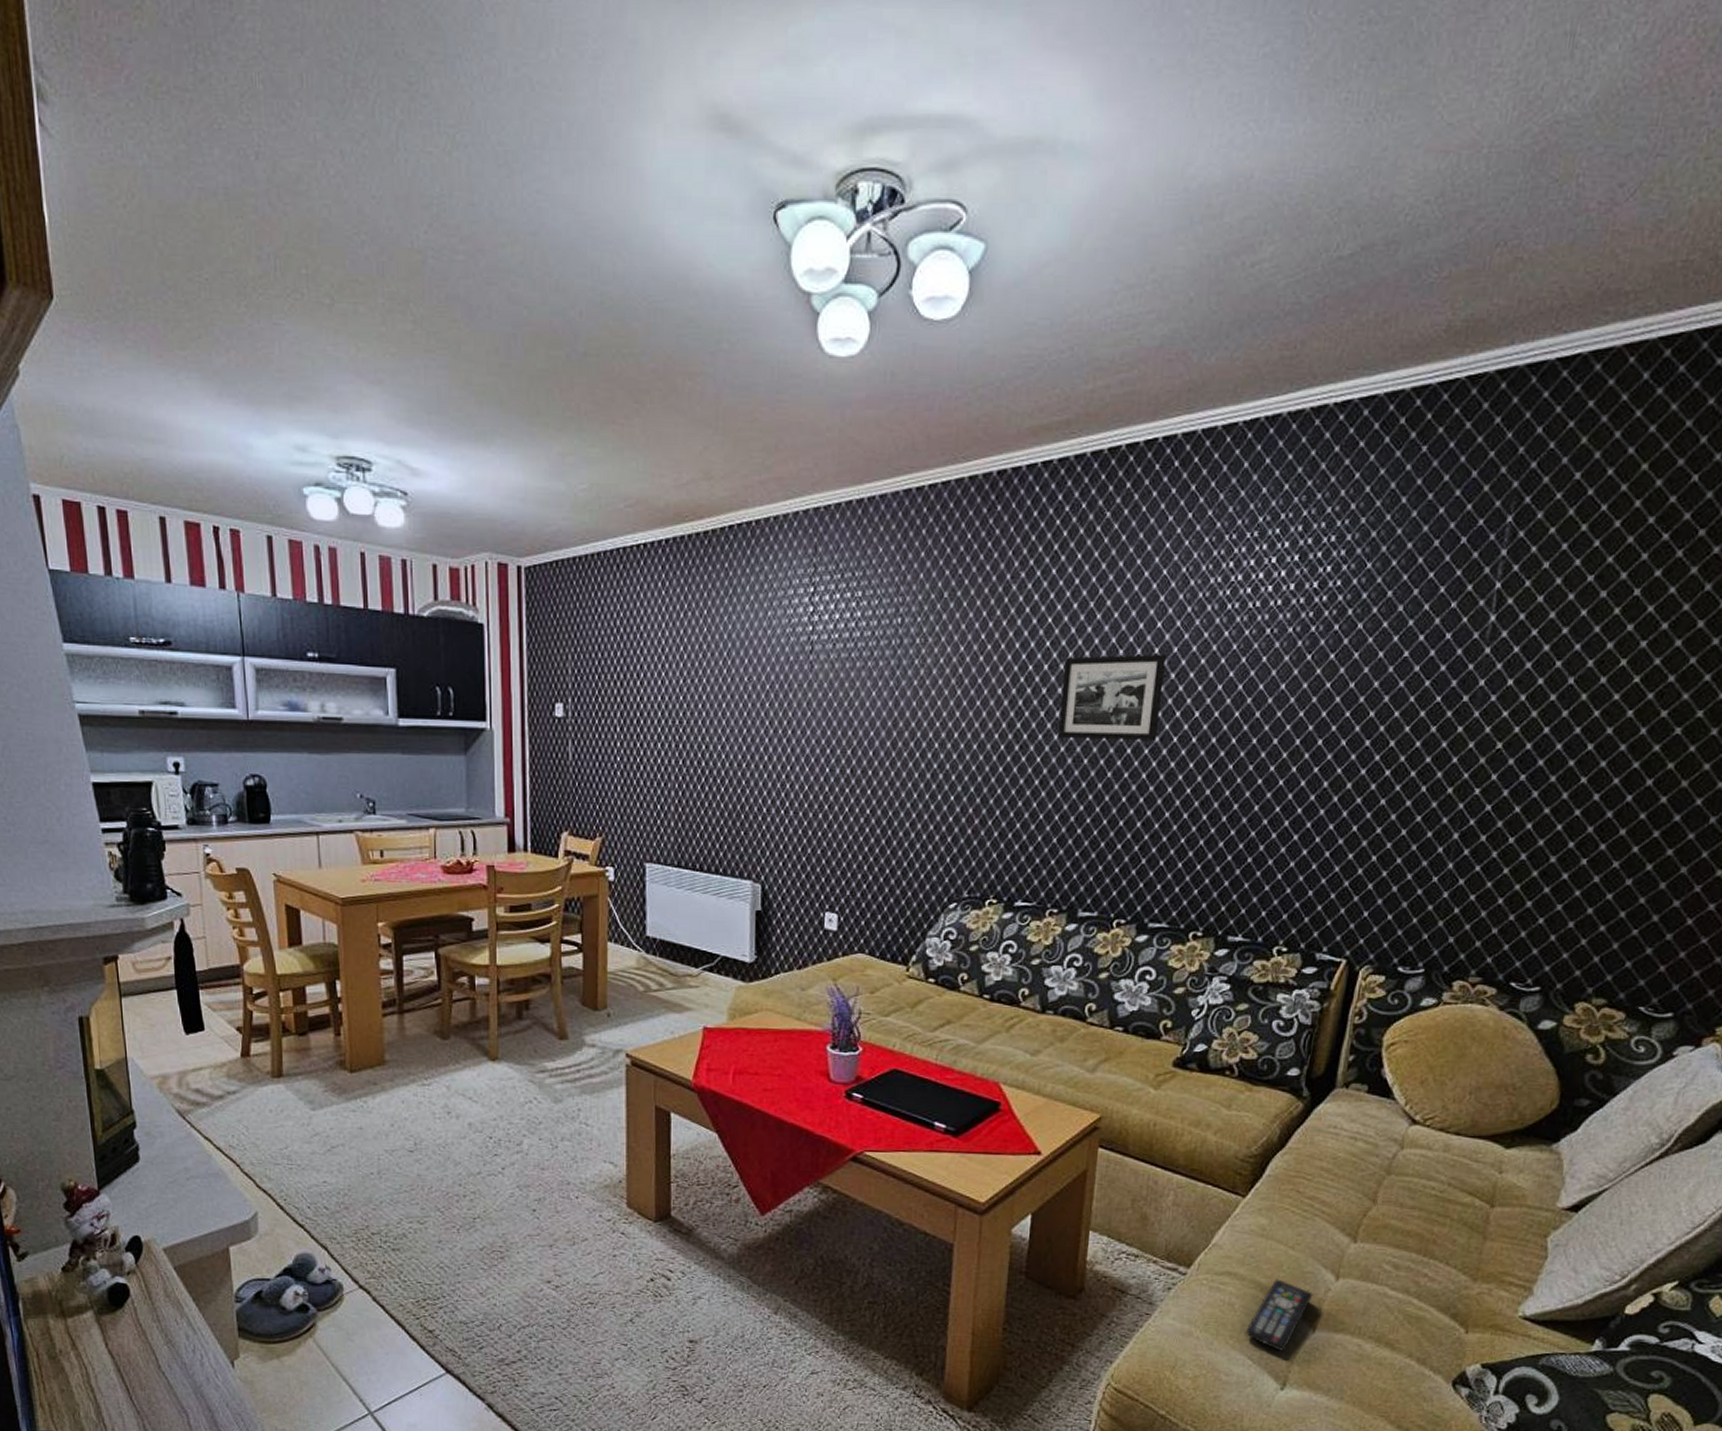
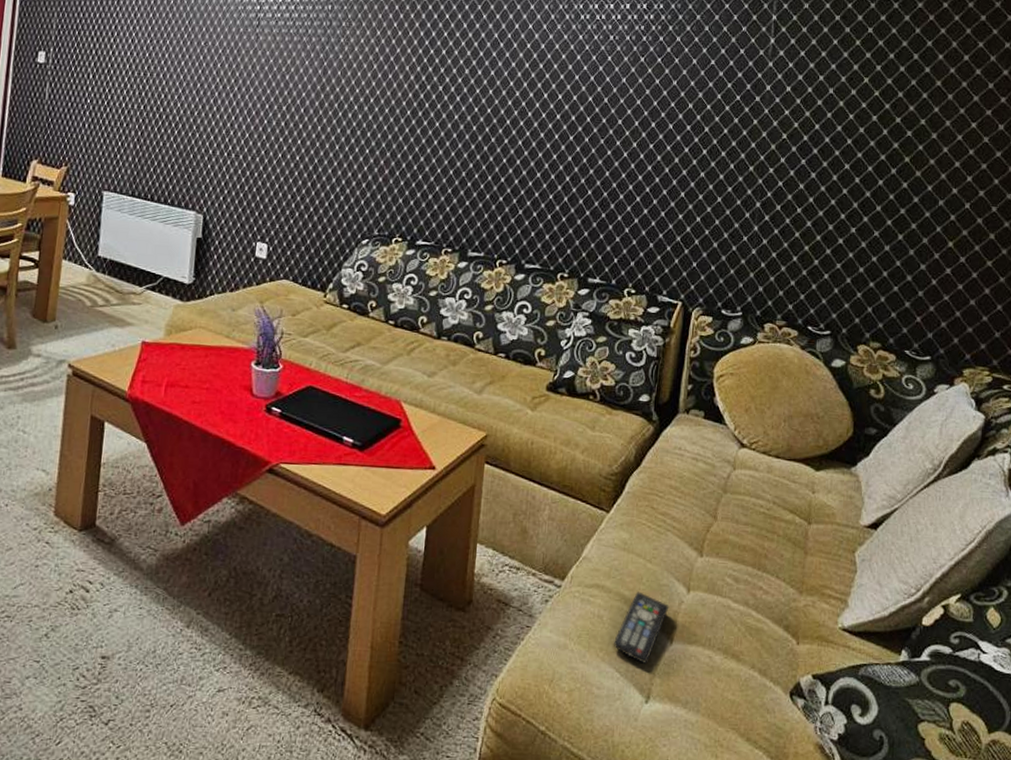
picture frame: present [1058,654,1167,740] -> none [453,46,537,115]

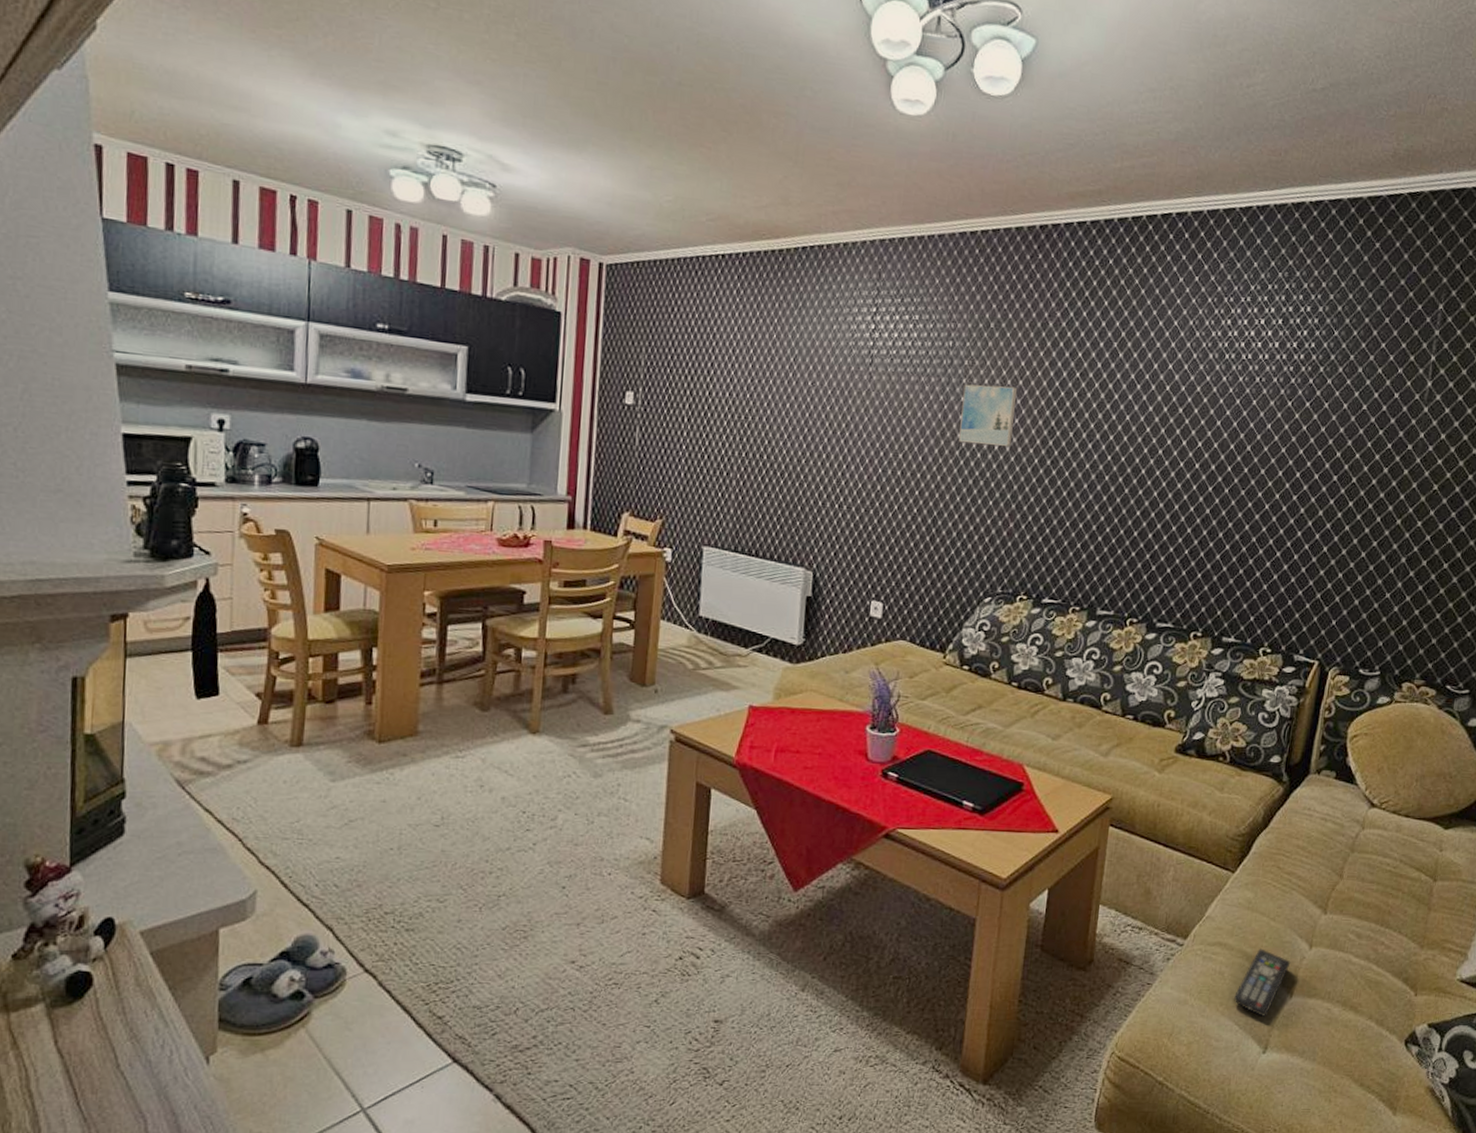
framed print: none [337,43,391,99] -> present [959,384,1018,446]

